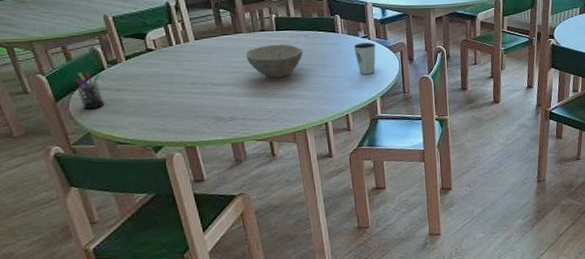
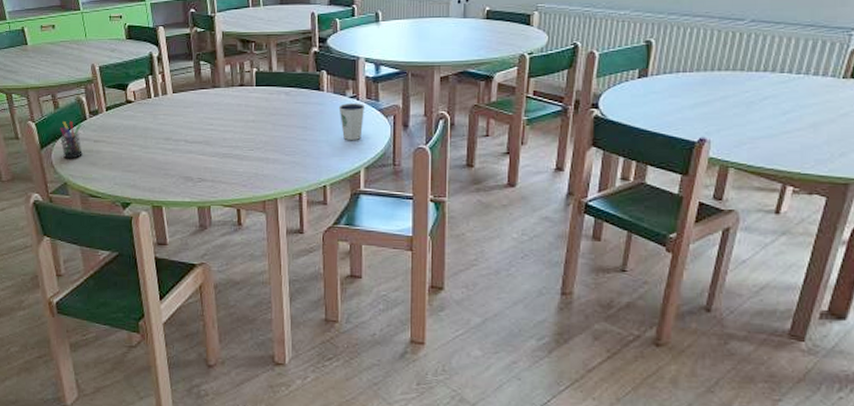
bowl: present [246,44,303,78] -> none [222,101,282,138]

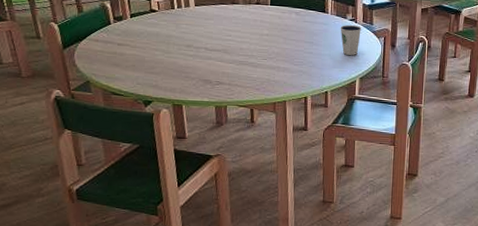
pen holder: present [59,121,82,159] -> none [83,25,106,60]

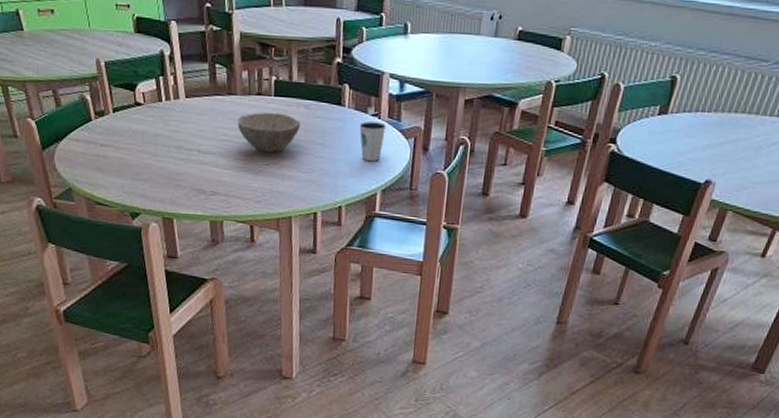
bowl: none [240,17,293,49] -> present [238,112,301,153]

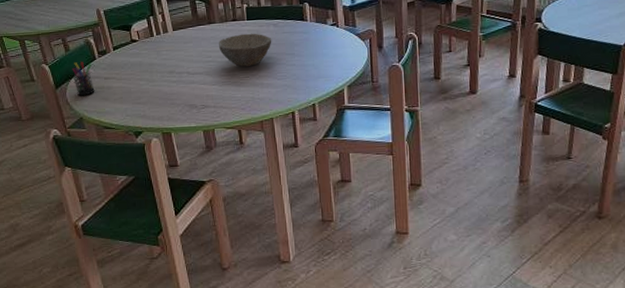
pen holder: none [62,121,88,163] -> present [72,62,95,96]
dixie cup: present [359,121,387,161] -> none [321,30,345,63]

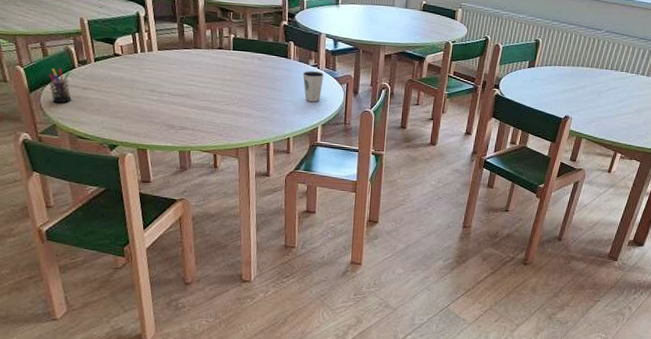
bowl: present [219,33,272,67] -> none [203,62,255,95]
dixie cup: none [321,30,345,63] -> present [302,71,325,102]

